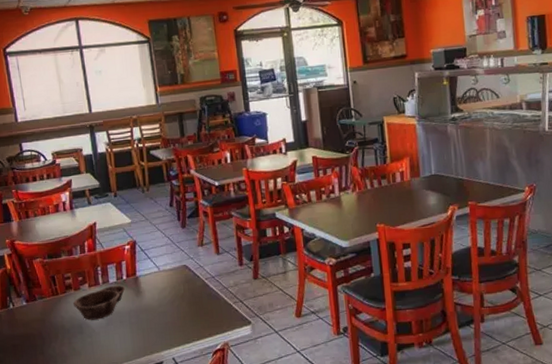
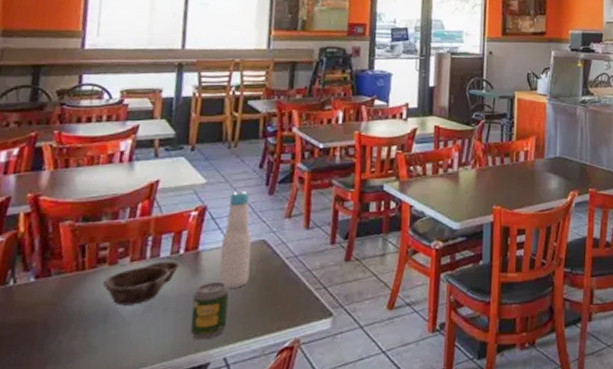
soda can: none [140,299,170,345] -> present [191,281,229,340]
bottle: none [151,226,180,305] -> present [218,190,252,288]

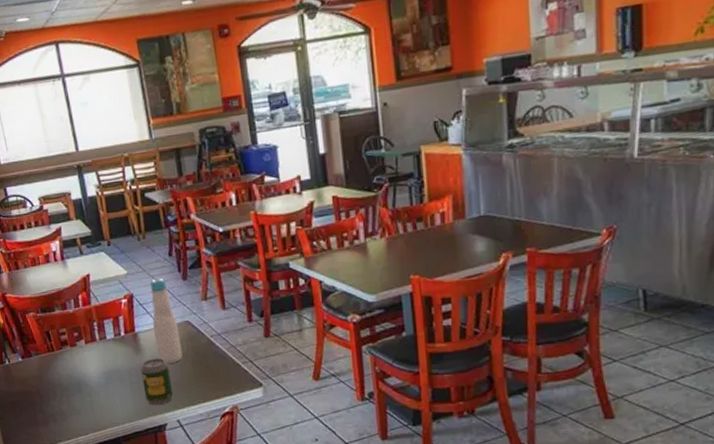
bowl: present [102,260,180,306] -> none [69,341,124,378]

